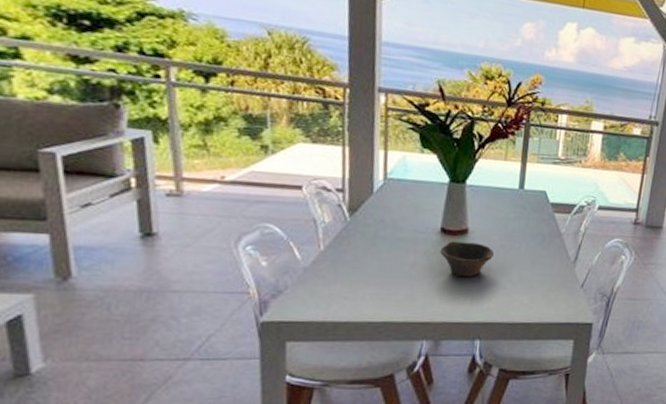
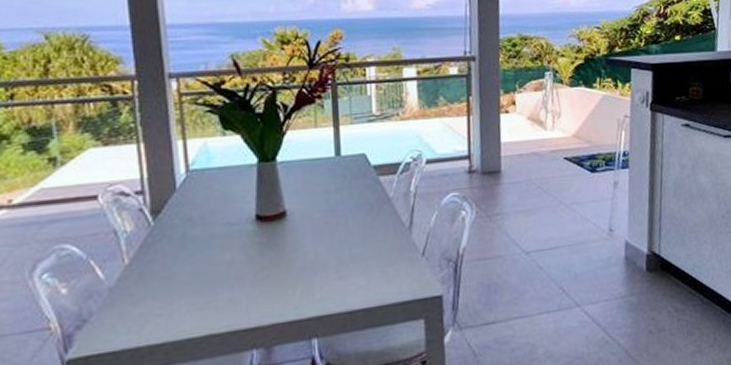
bowl: present [440,241,494,277] -> none [258,225,318,267]

